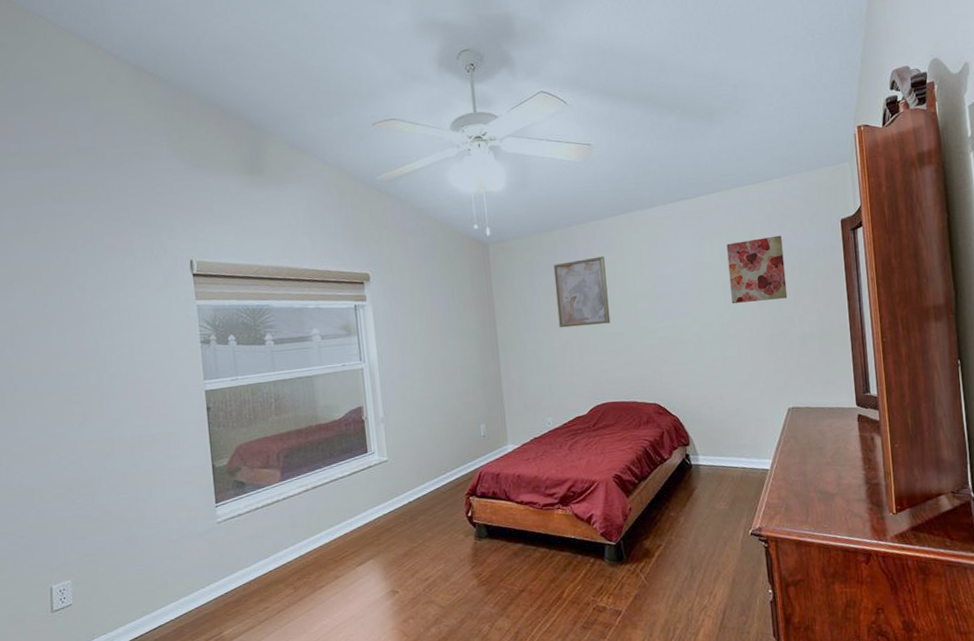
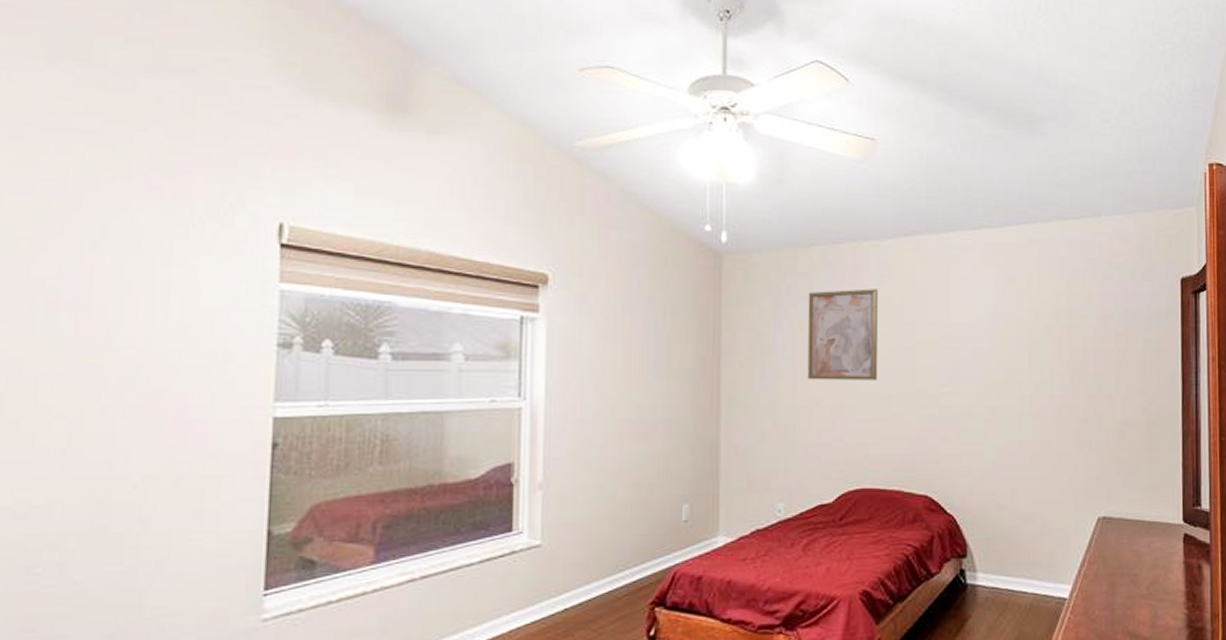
wall art: present [726,235,788,303] -> none [1037,289,1109,372]

